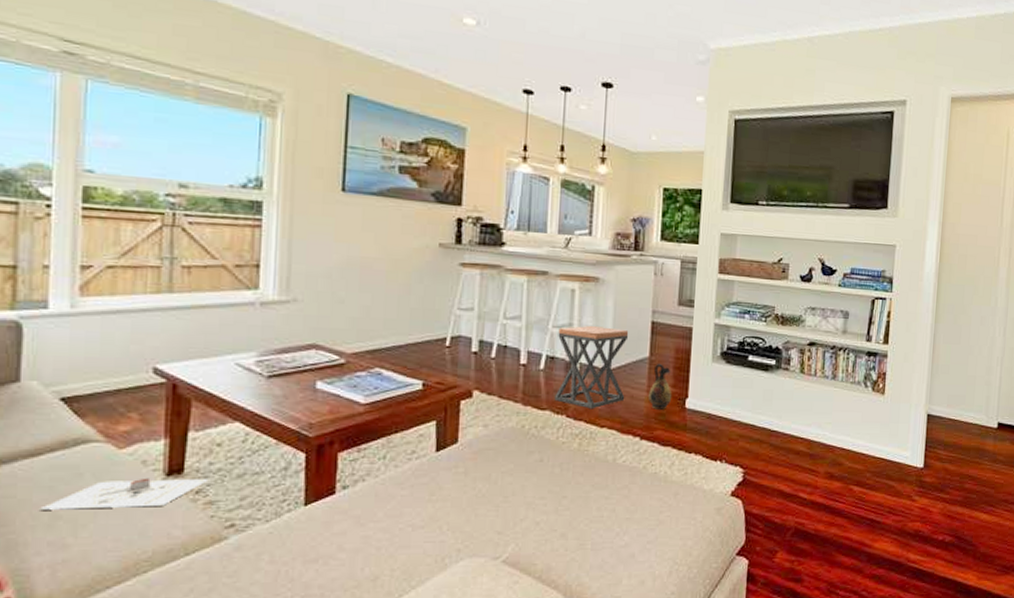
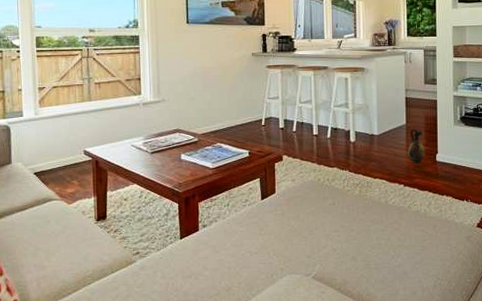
architectural model: present [40,478,209,510] -> none [28,222,121,244]
stool: present [554,325,629,409] -> none [338,103,390,165]

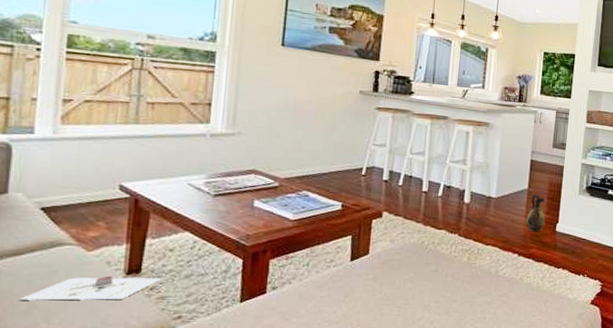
architectural model: none [28,222,121,244] -> present [19,276,162,301]

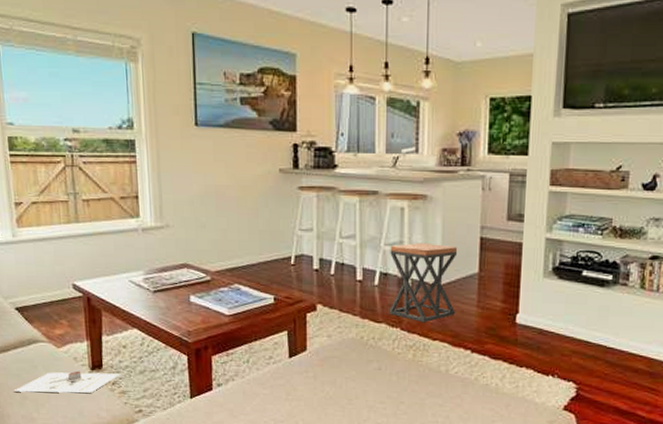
stool: none [449,161,512,230] -> present [389,242,458,323]
ceramic jug: present [526,194,546,232] -> none [479,278,503,324]

